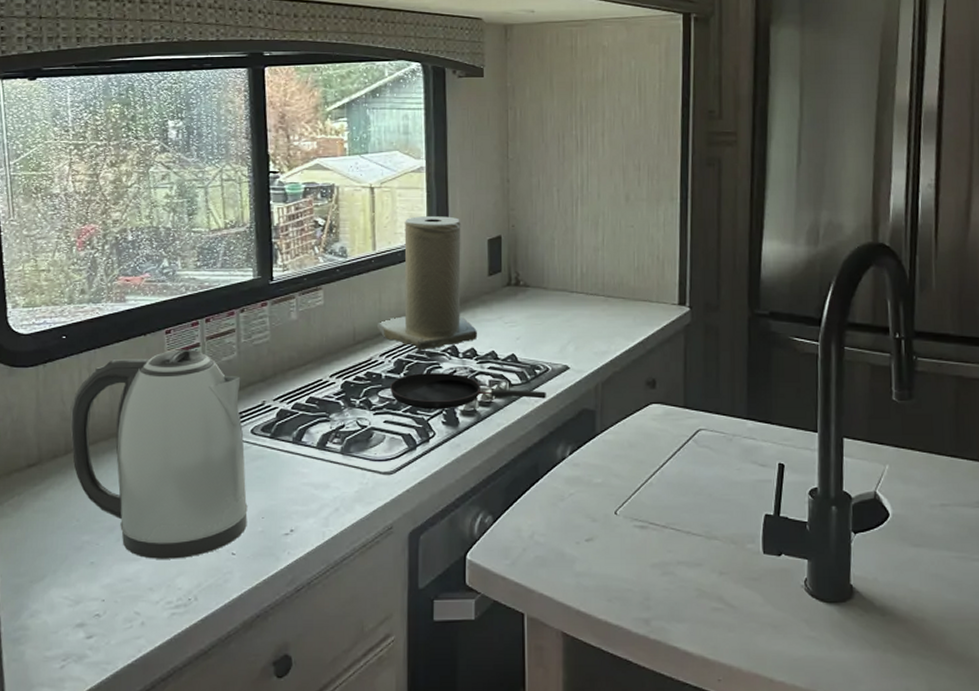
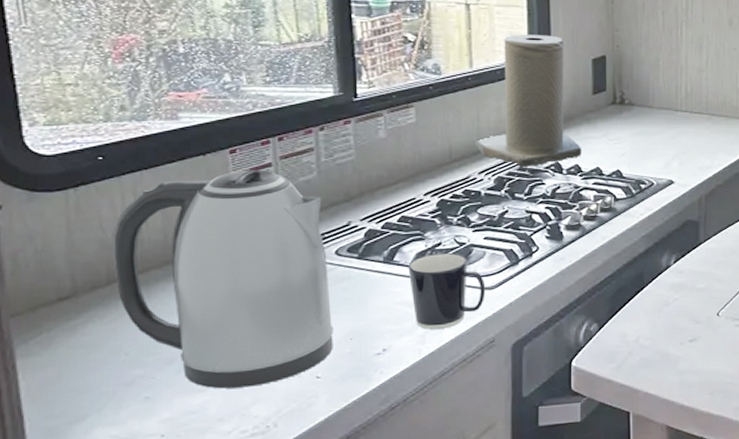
mug: none [314,435,385,513] -> present [408,252,486,330]
frying pan: present [389,372,546,410] -> none [489,188,651,225]

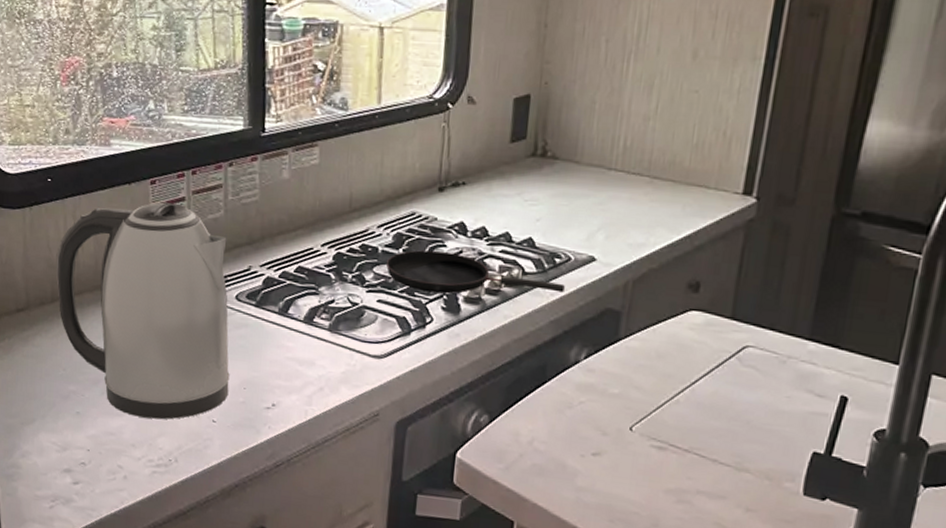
mug: present [408,252,486,330] -> none [300,311,375,393]
paper towel: present [476,34,581,168] -> none [377,65,491,226]
frying pan: none [489,188,651,225] -> present [385,250,565,294]

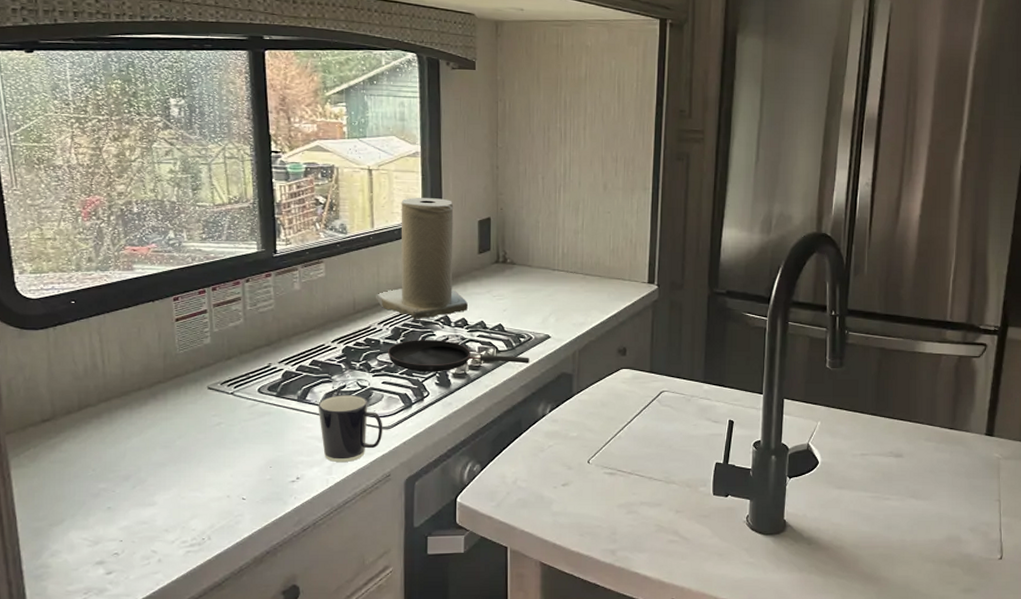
kettle: present [56,202,230,420] -> none [82,315,256,504]
mug: none [300,311,375,393] -> present [318,394,383,463]
paper towel: none [377,65,491,226] -> present [376,198,468,320]

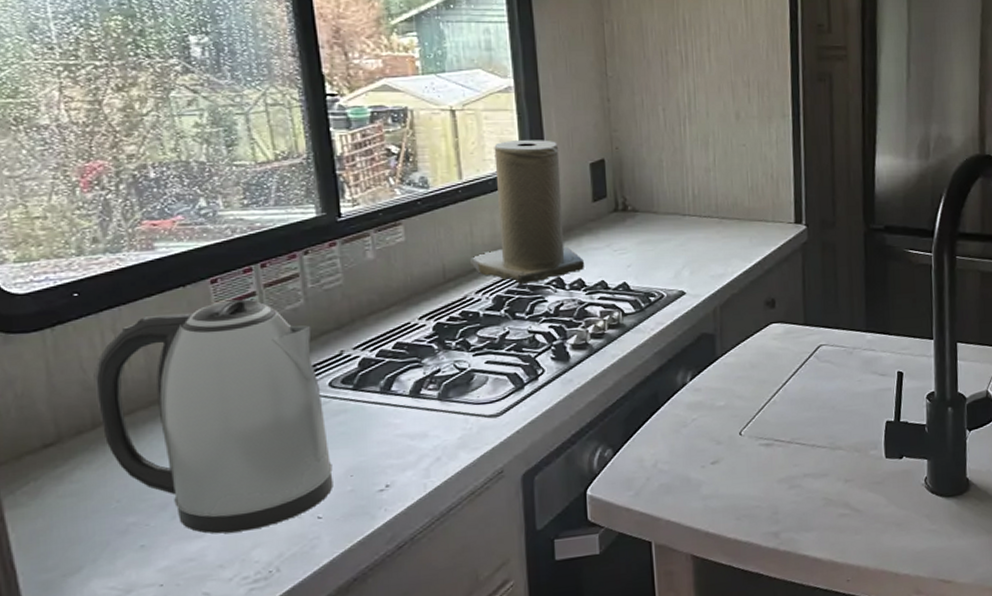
kettle: none [82,315,256,504] -> present [94,299,333,534]
mug: present [318,394,383,463] -> none [407,379,491,463]
frying pan: present [387,339,529,372] -> none [489,306,663,346]

